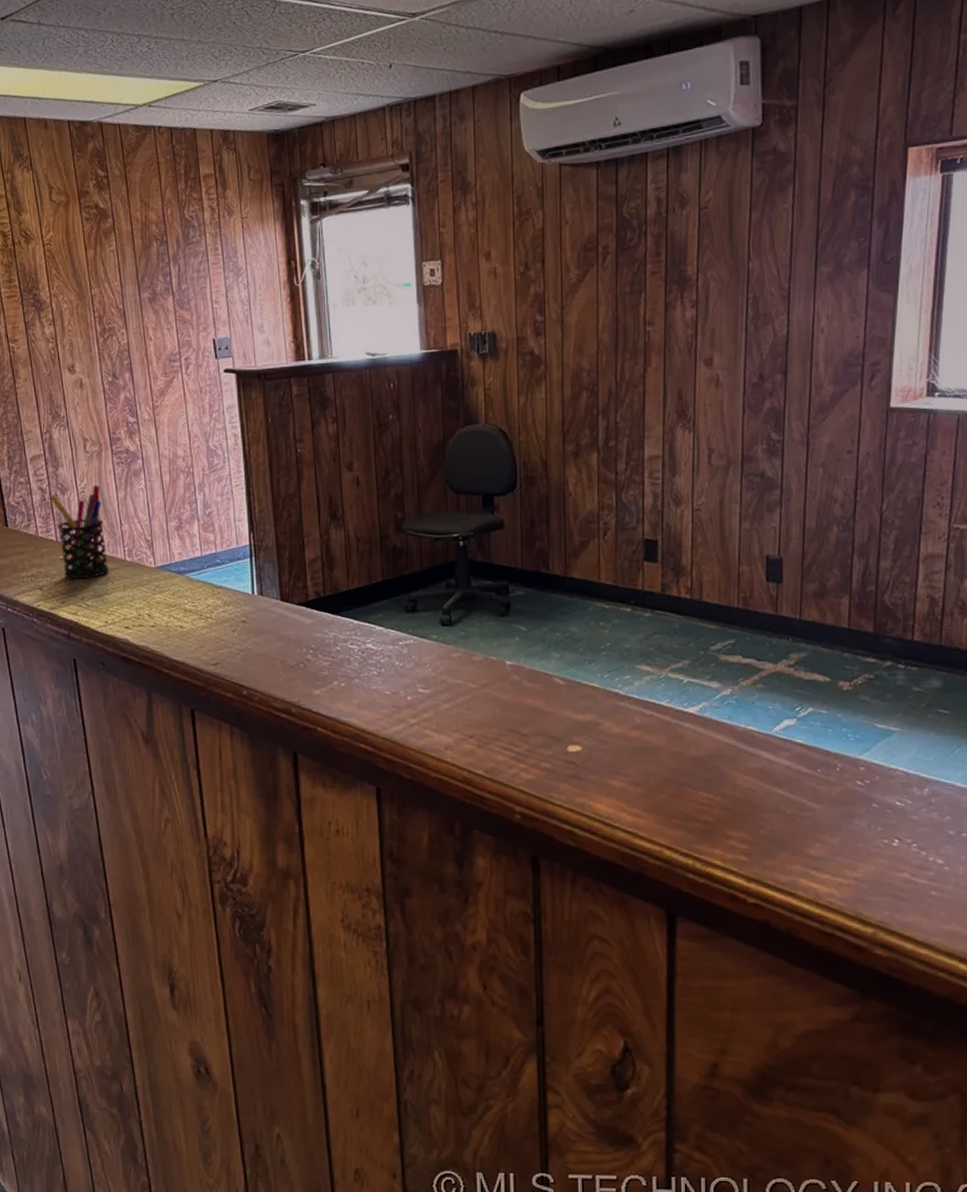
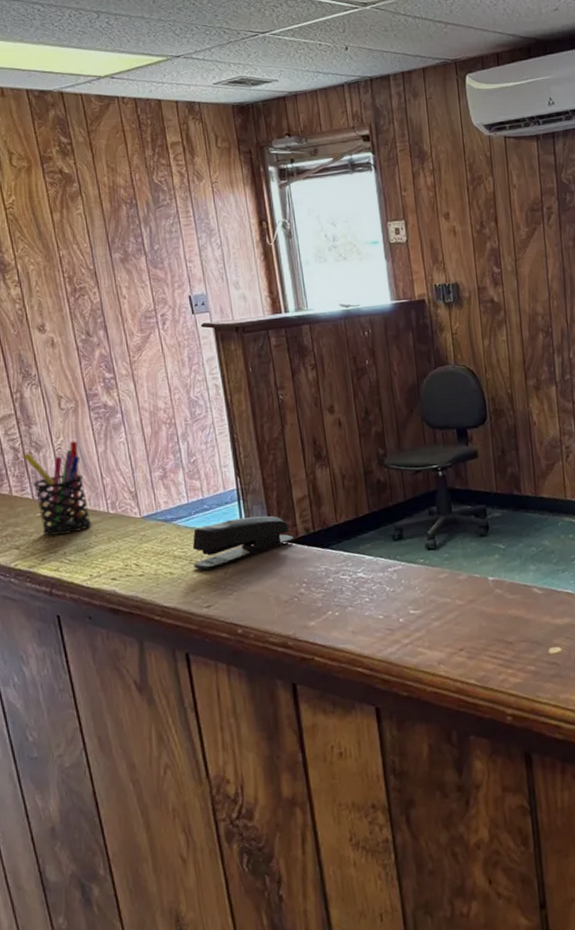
stapler: none [203,575,304,626] -> present [192,515,294,570]

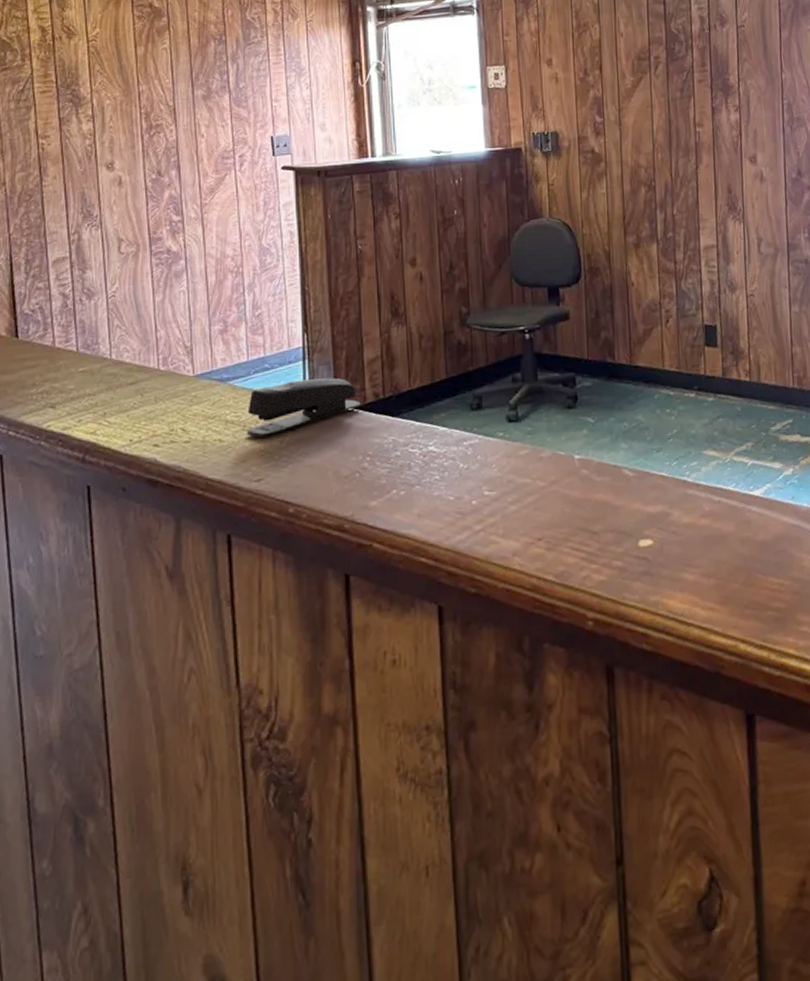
pen holder: present [22,441,92,536] -> none [72,288,139,393]

